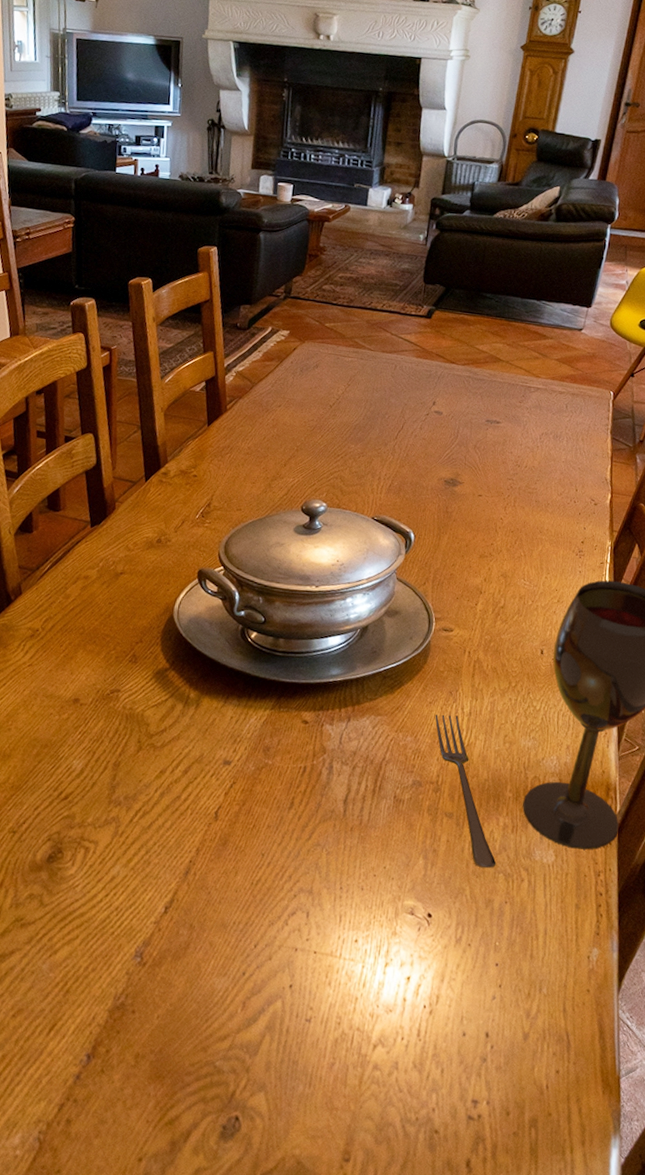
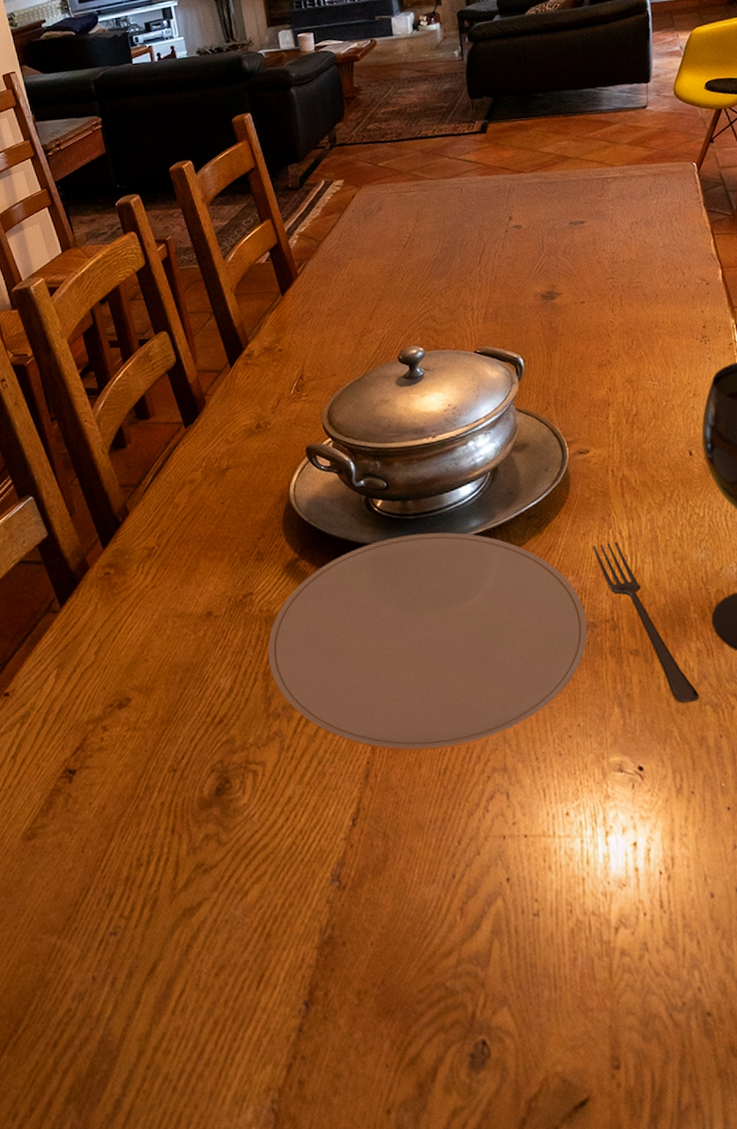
plate: none [121,668,415,864] -> present [268,532,588,751]

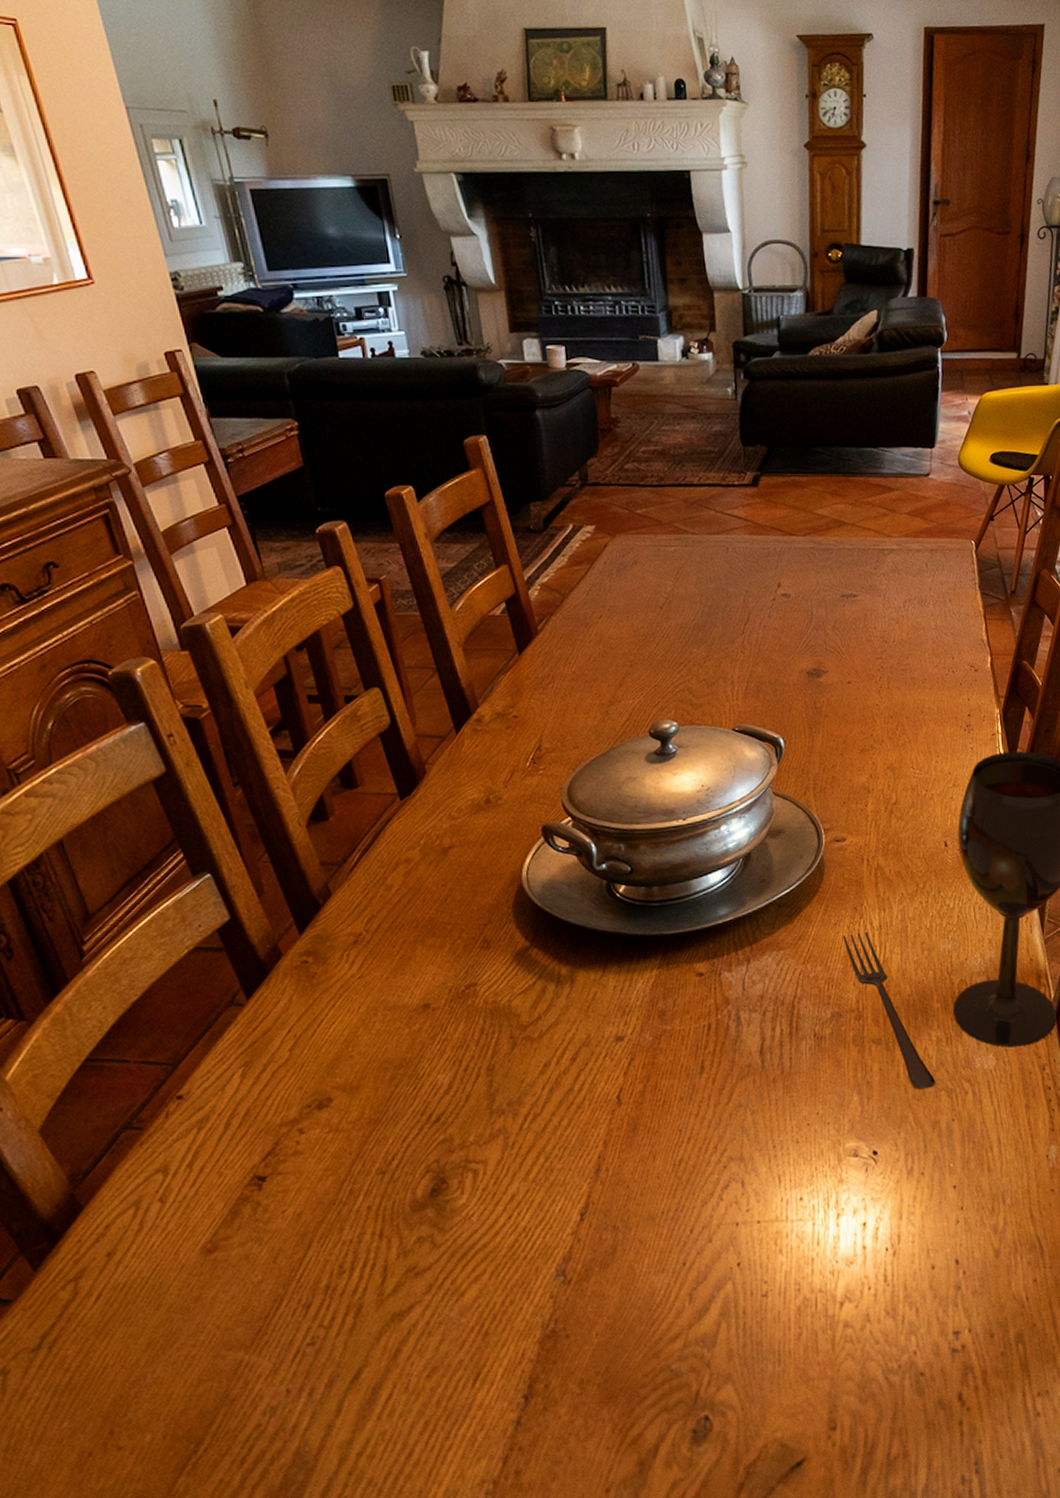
plate: present [268,532,588,751] -> none [492,920,833,1144]

